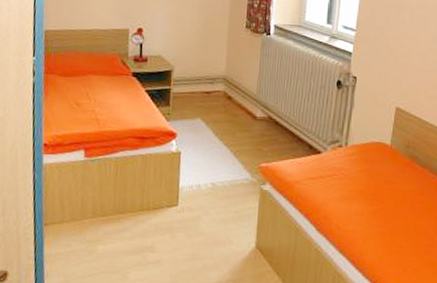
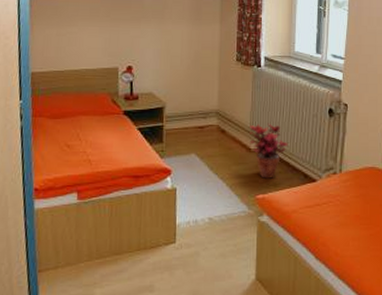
potted plant: none [255,92,295,148] -> present [249,123,289,178]

